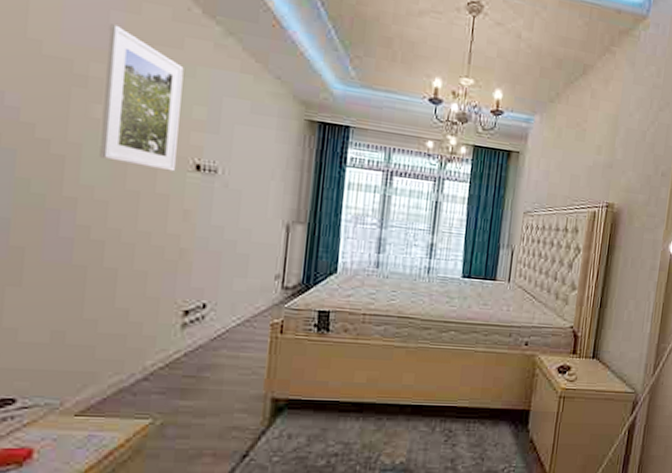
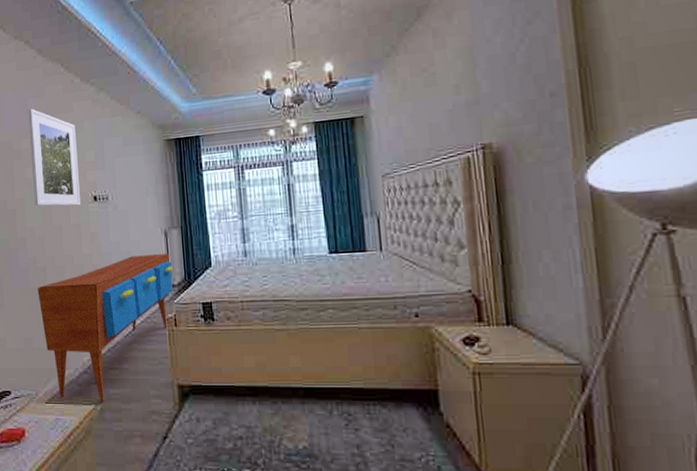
sideboard: none [85,246,291,416] -> present [37,254,174,402]

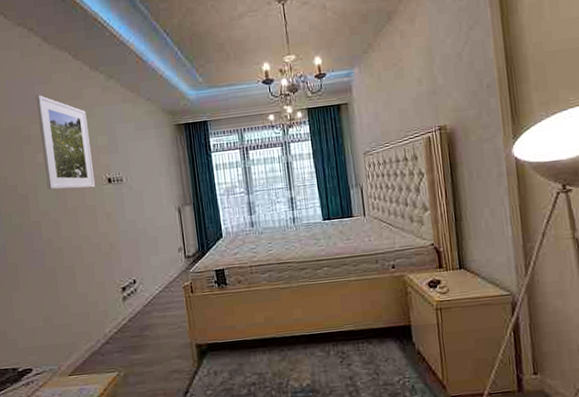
sideboard: present [37,254,174,402] -> none [54,228,188,370]

